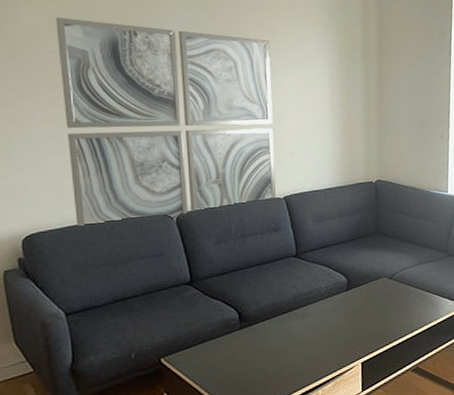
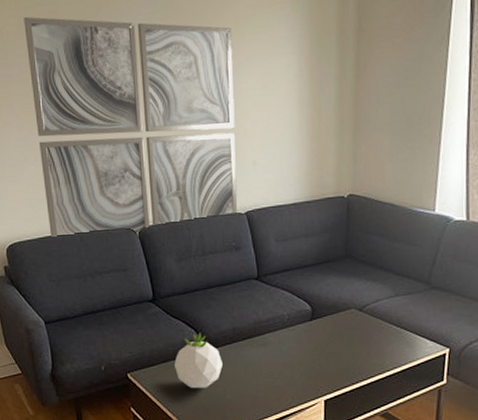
succulent plant: none [213,310,263,367] -> present [174,332,223,389]

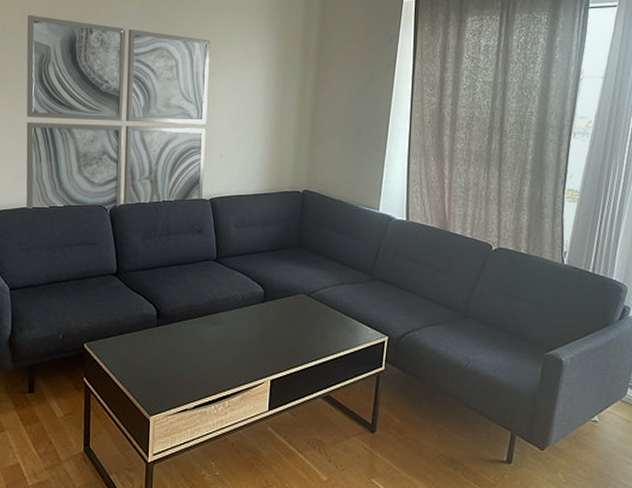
succulent plant: present [174,332,223,389] -> none [131,307,177,362]

